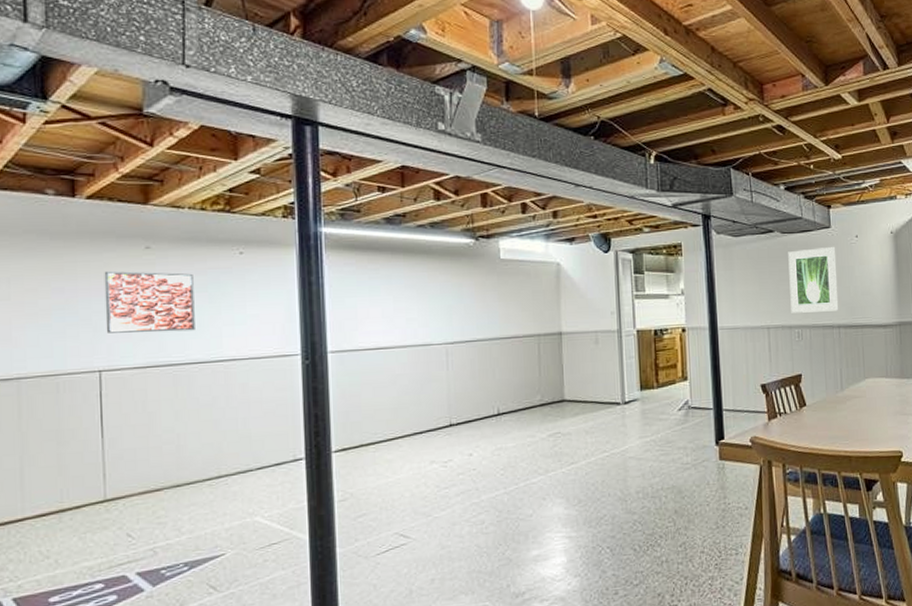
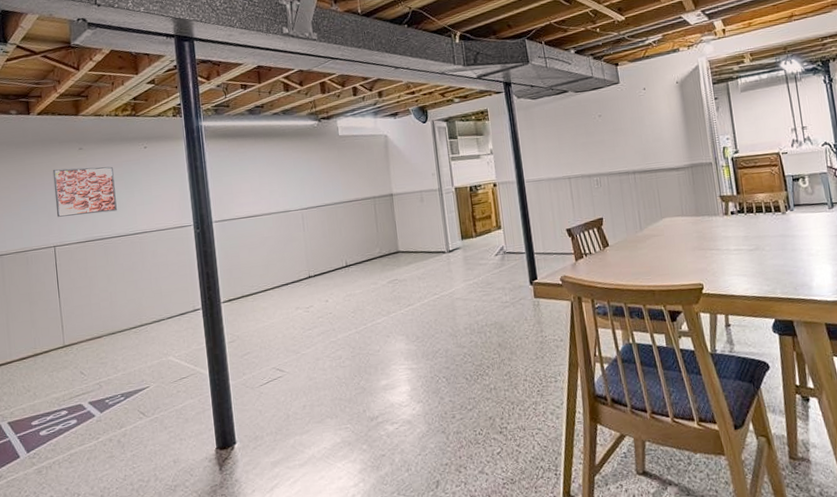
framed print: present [788,246,839,313] -> none [582,100,633,163]

